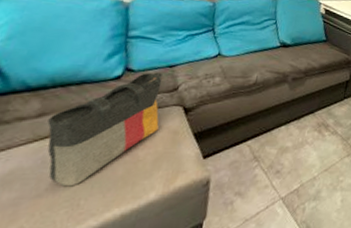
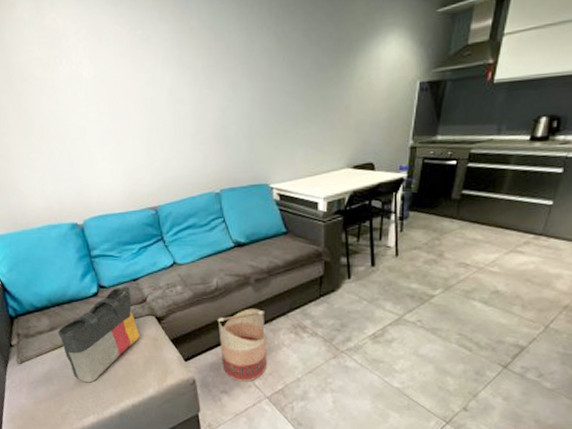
basket: none [243,105,296,182] -> present [217,308,268,382]

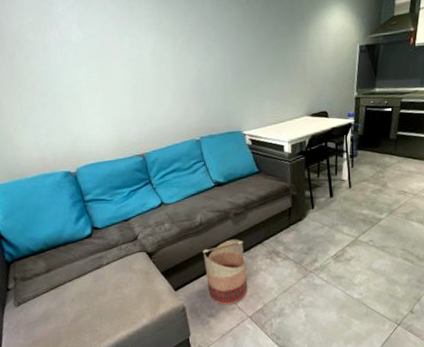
tote bag: present [58,287,140,383] -> none [54,227,133,319]

